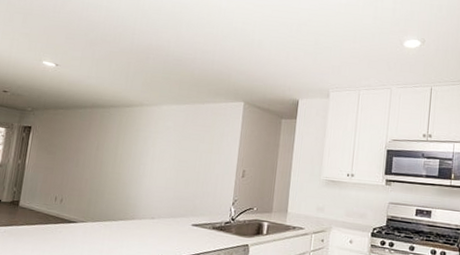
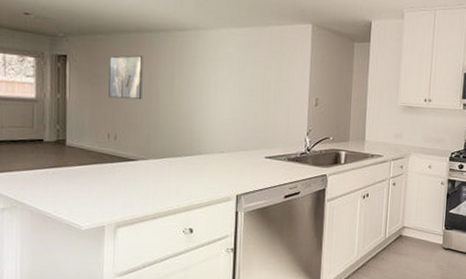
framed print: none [60,127,94,167] -> present [109,55,143,100]

